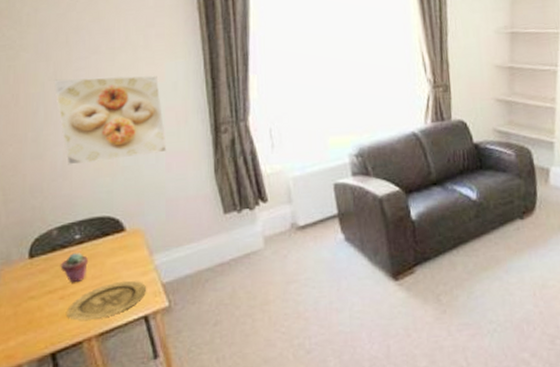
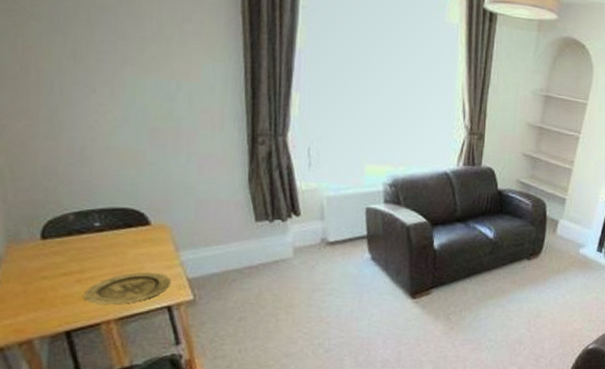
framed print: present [53,75,167,165] -> none [71,59,199,155]
potted succulent: present [60,253,88,283] -> none [77,240,108,269]

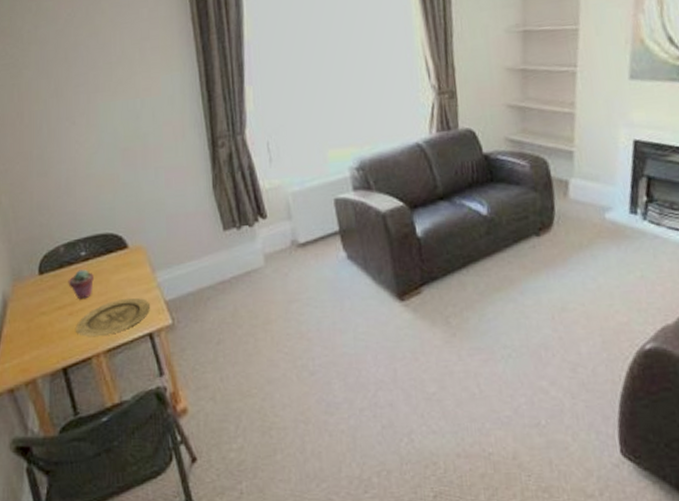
potted succulent: none [77,240,108,269] -> present [68,269,94,300]

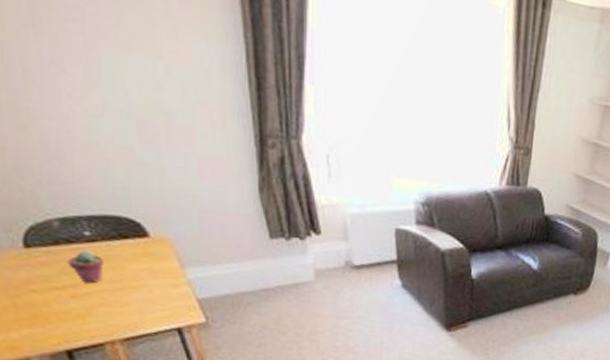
plate: present [76,298,150,336] -> none [81,290,178,324]

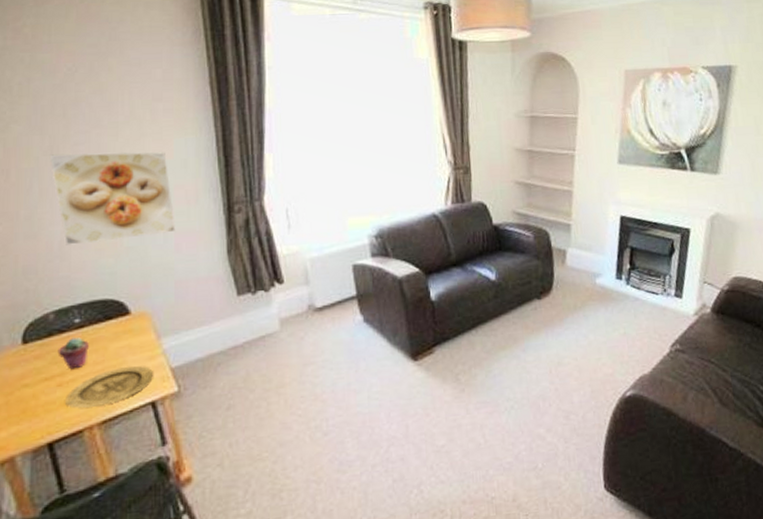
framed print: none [30,26,198,156] -> present [49,152,175,245]
plate: none [81,290,178,324] -> present [65,366,153,408]

